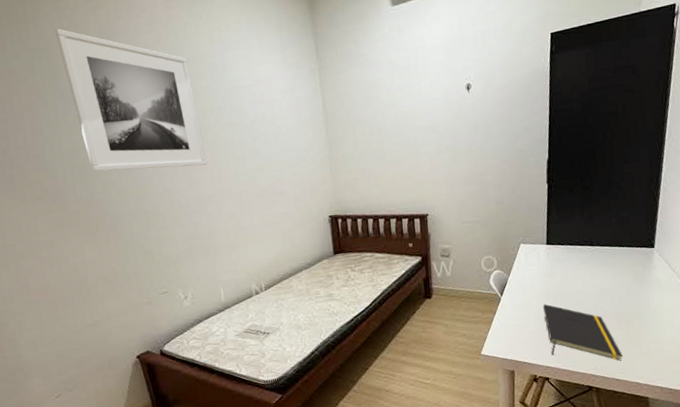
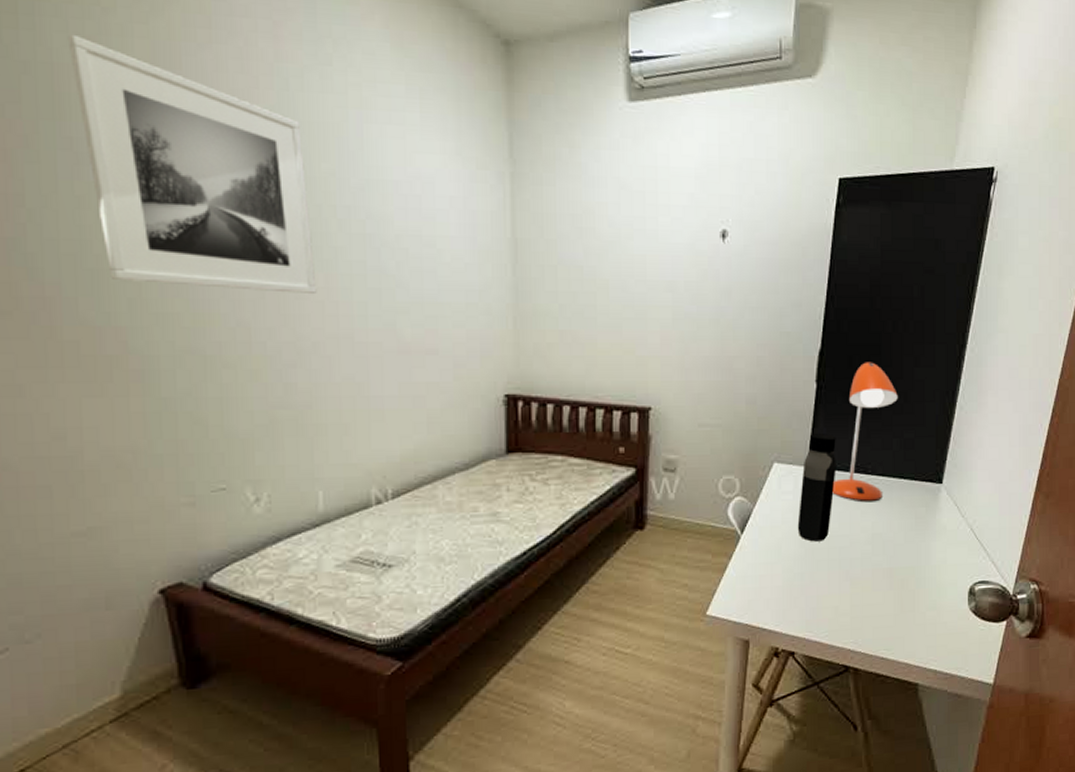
water bottle: none [542,219,569,298] -> present [797,434,836,542]
notepad: present [542,304,623,361] -> none [795,548,891,633]
desk lamp: none [567,163,612,267] -> present [832,362,898,503]

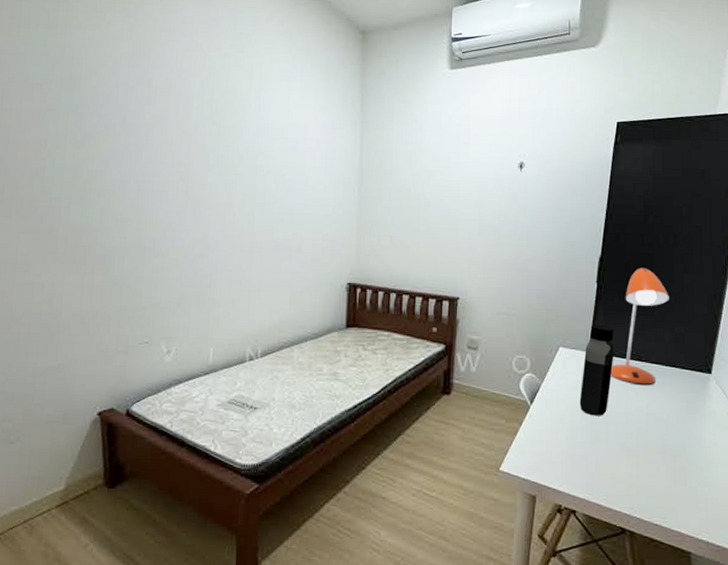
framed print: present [67,34,317,293] -> none [83,39,222,206]

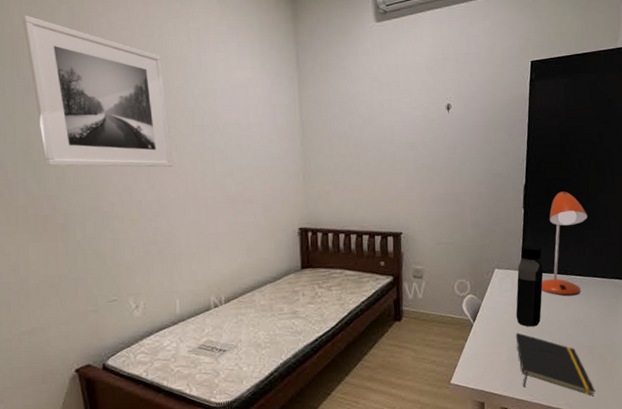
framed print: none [83,39,222,206] -> present [21,15,173,167]
notepad: none [577,421,665,503] -> present [515,332,595,396]

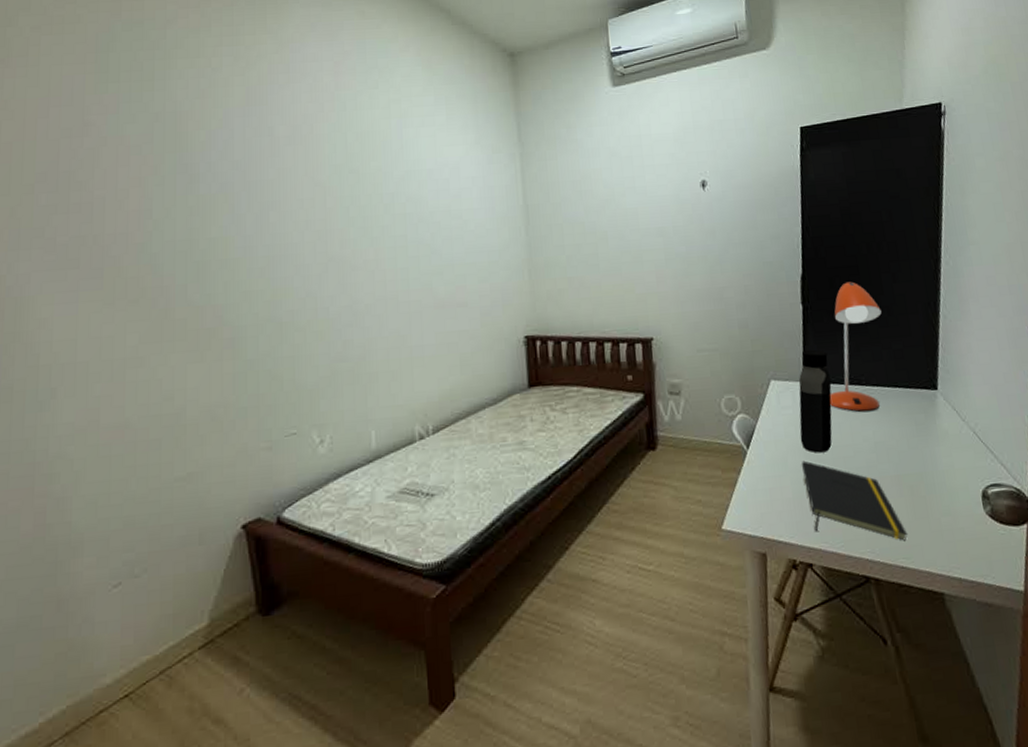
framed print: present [21,15,173,167] -> none [187,89,369,269]

